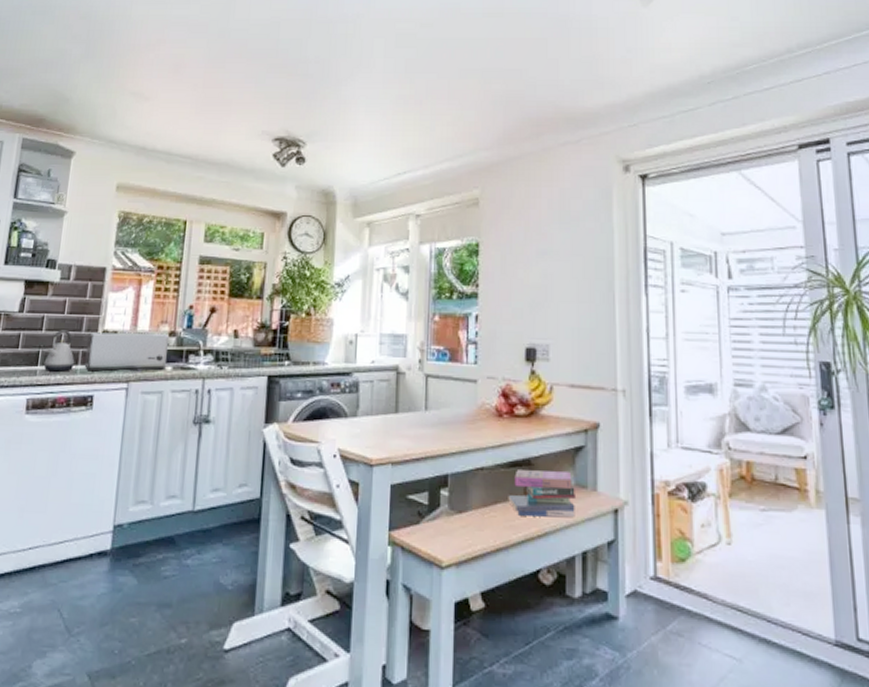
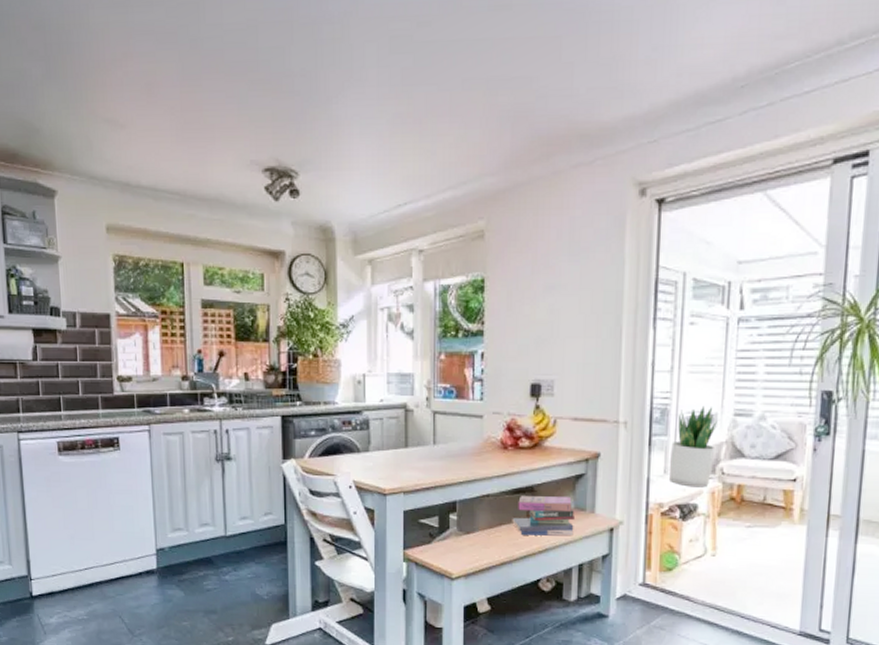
kettle: present [43,330,75,372] -> none [66,377,96,416]
toaster: present [84,332,170,372] -> none [103,377,184,415]
planter: none [672,374,719,464] -> present [669,405,717,488]

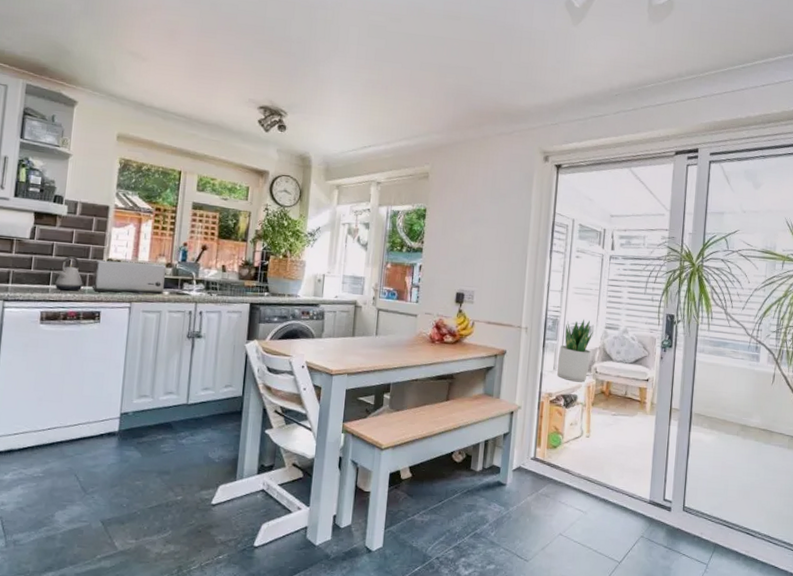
kettle: none [66,377,96,416] -> present [55,256,83,291]
toaster: none [103,377,184,415] -> present [91,260,167,294]
books: present [512,496,574,536] -> none [434,382,484,417]

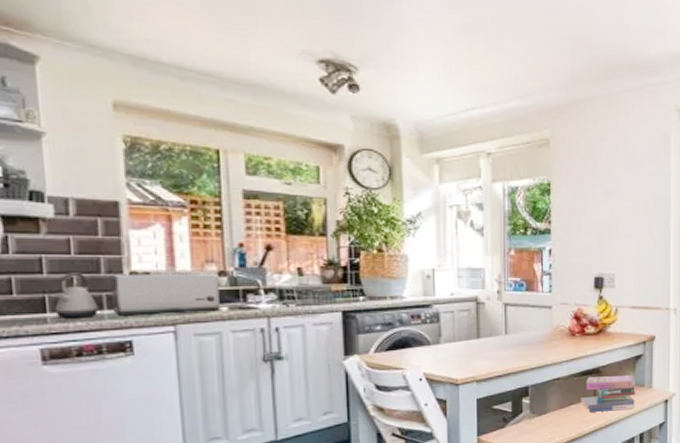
books: none [434,382,484,417] -> present [581,375,635,412]

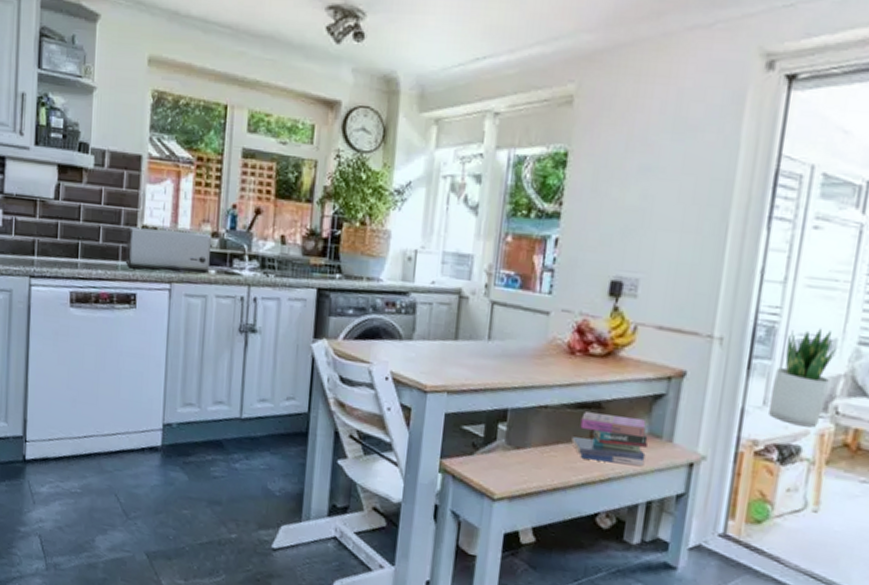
kettle: present [54,272,99,318] -> none [84,221,116,267]

